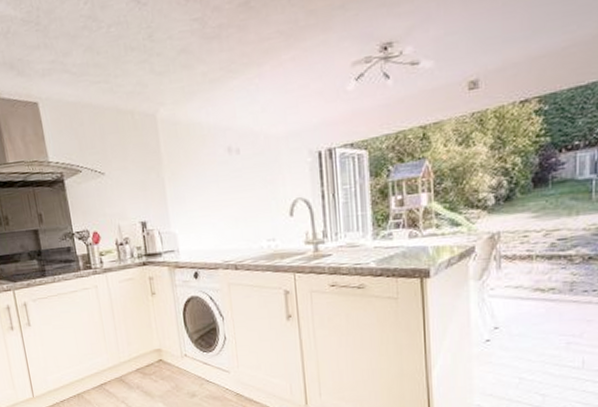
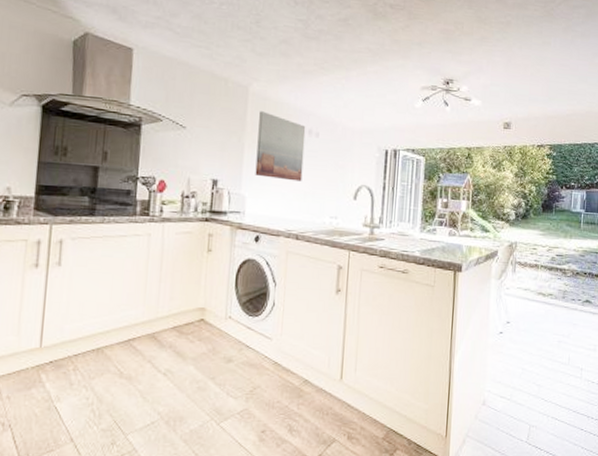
wall art: none [173,137,231,210] -> present [255,111,306,182]

